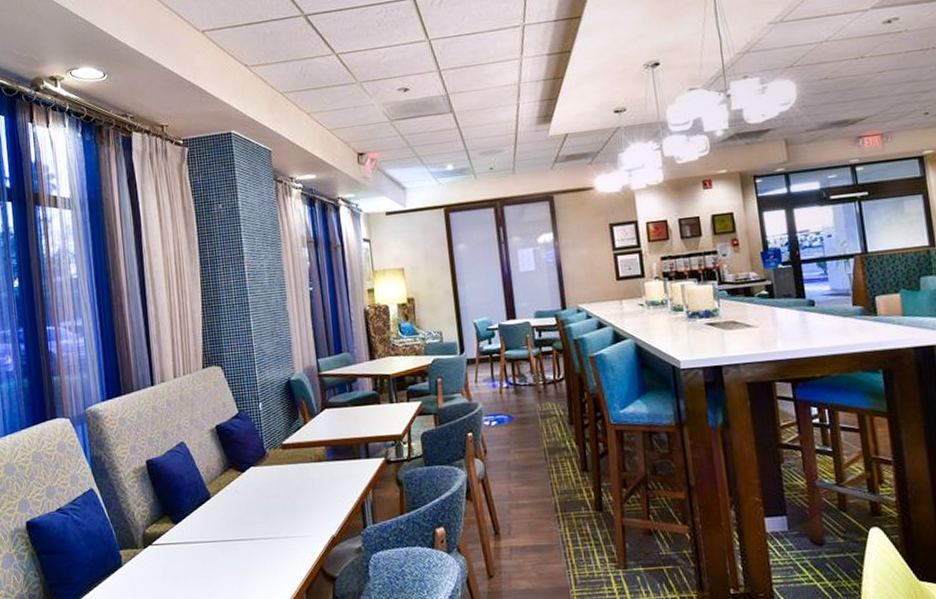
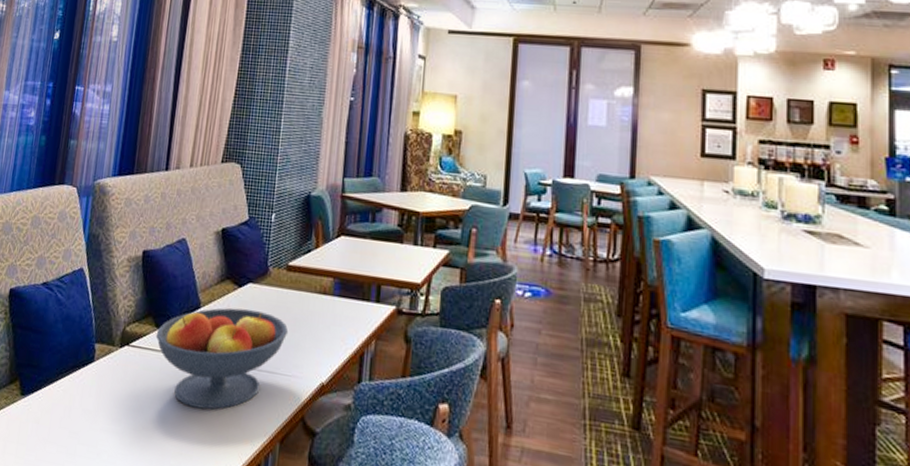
fruit bowl: none [174,489,295,583] -> present [156,307,289,410]

